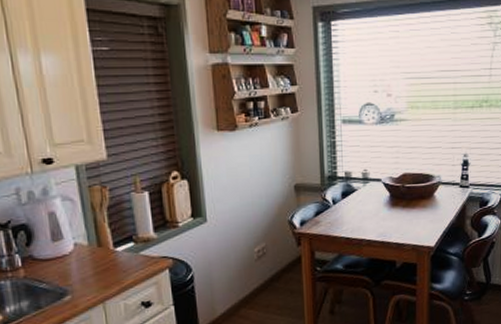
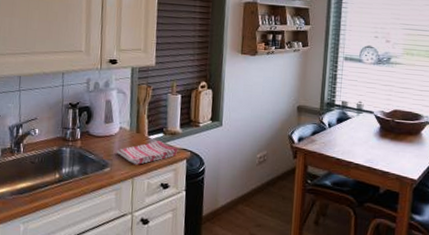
dish towel: none [74,252,157,287] -> present [116,141,179,166]

